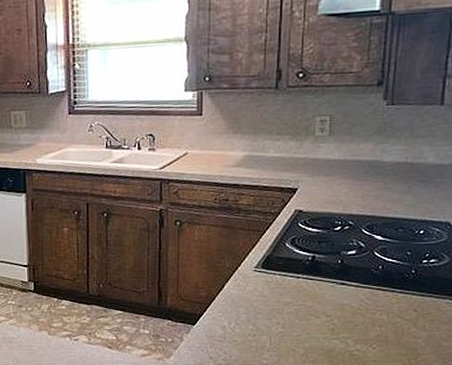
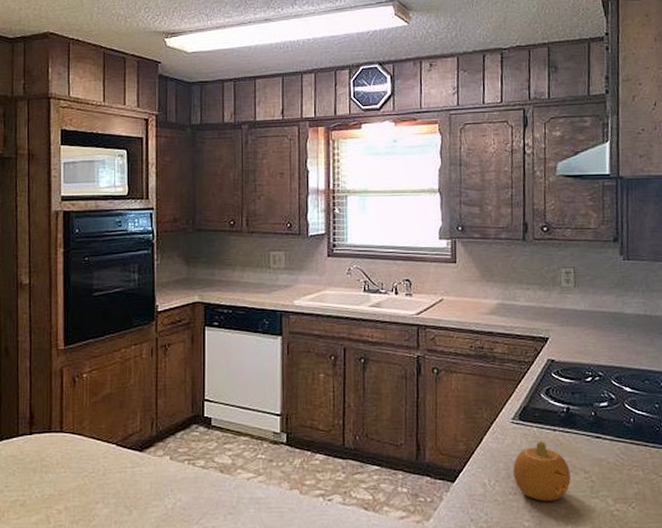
fruit: none [254,288,311,342] -> present [513,441,571,501]

